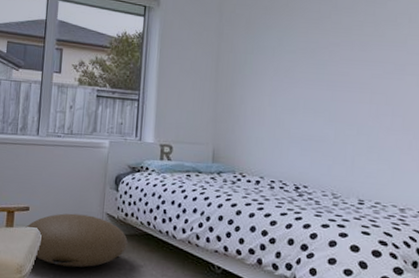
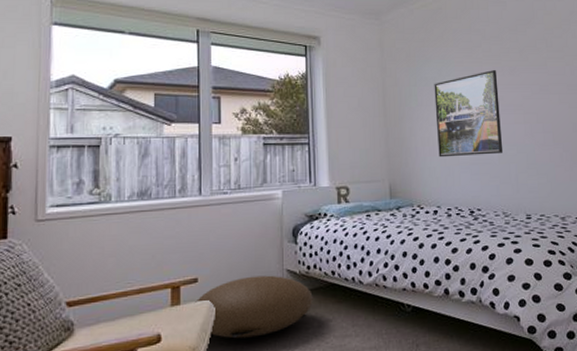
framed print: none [268,44,345,133] -> present [434,70,504,158]

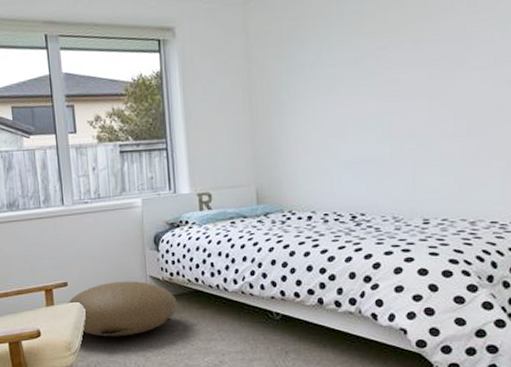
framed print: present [434,70,504,158] -> none [311,46,398,157]

